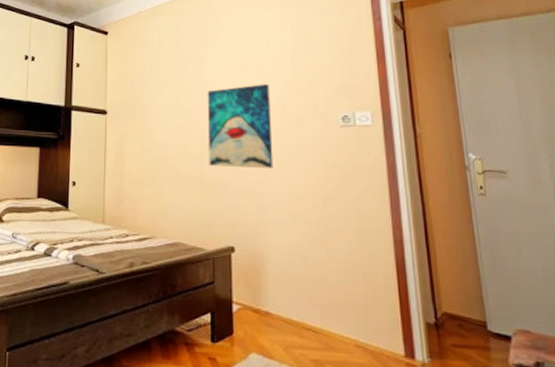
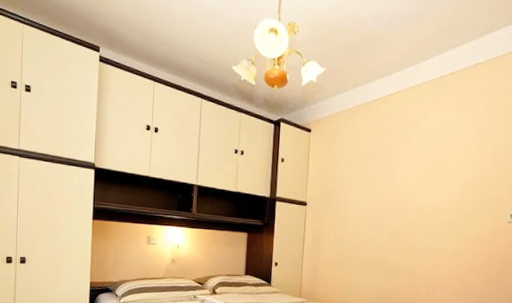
wall art: present [207,84,274,168] -> none [392,183,452,256]

